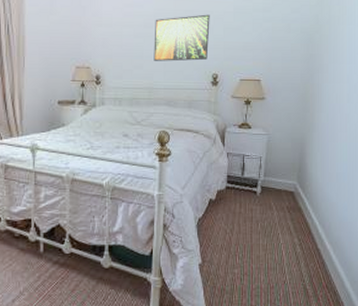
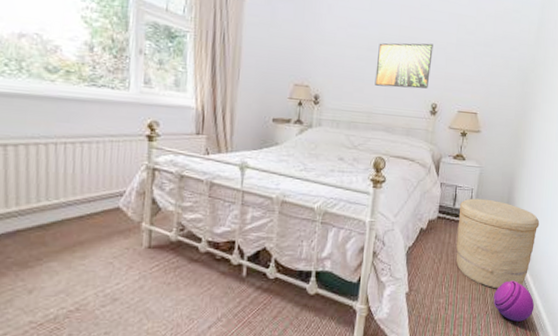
basket: none [248,166,336,258] -> present [455,198,540,289]
ball: none [291,249,336,291] -> present [493,280,535,322]

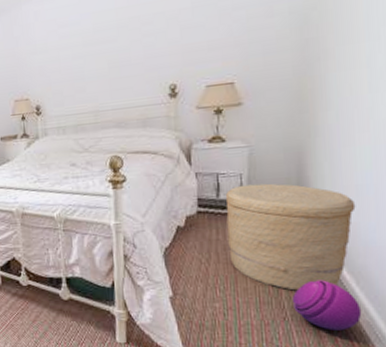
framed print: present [375,43,433,89] -> none [95,16,162,81]

